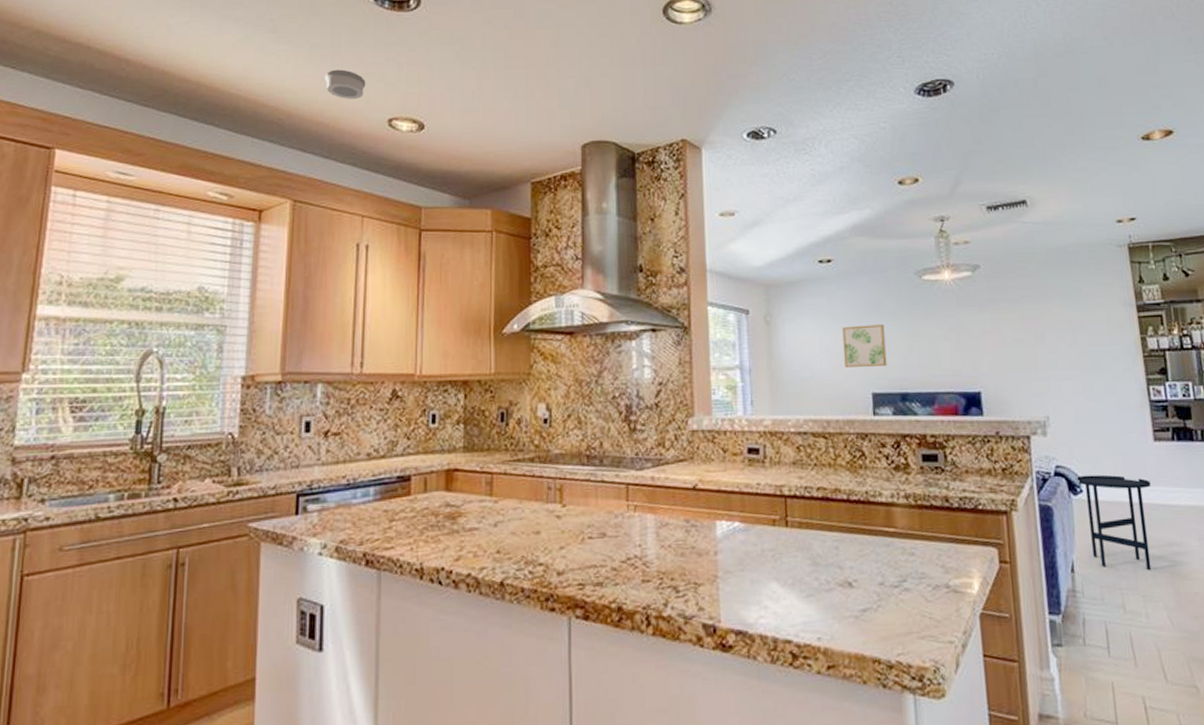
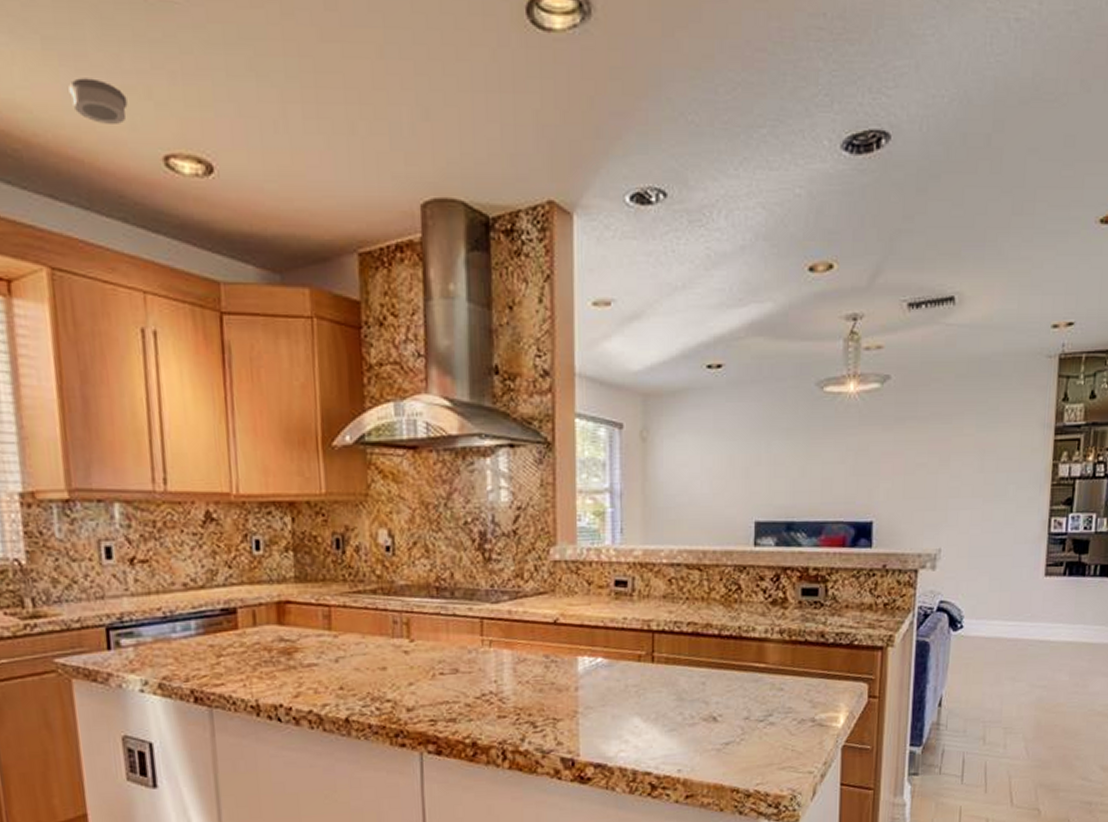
wall art: present [842,324,887,367] -> none [728,444,775,492]
side table: present [1076,474,1152,571] -> none [957,610,1033,705]

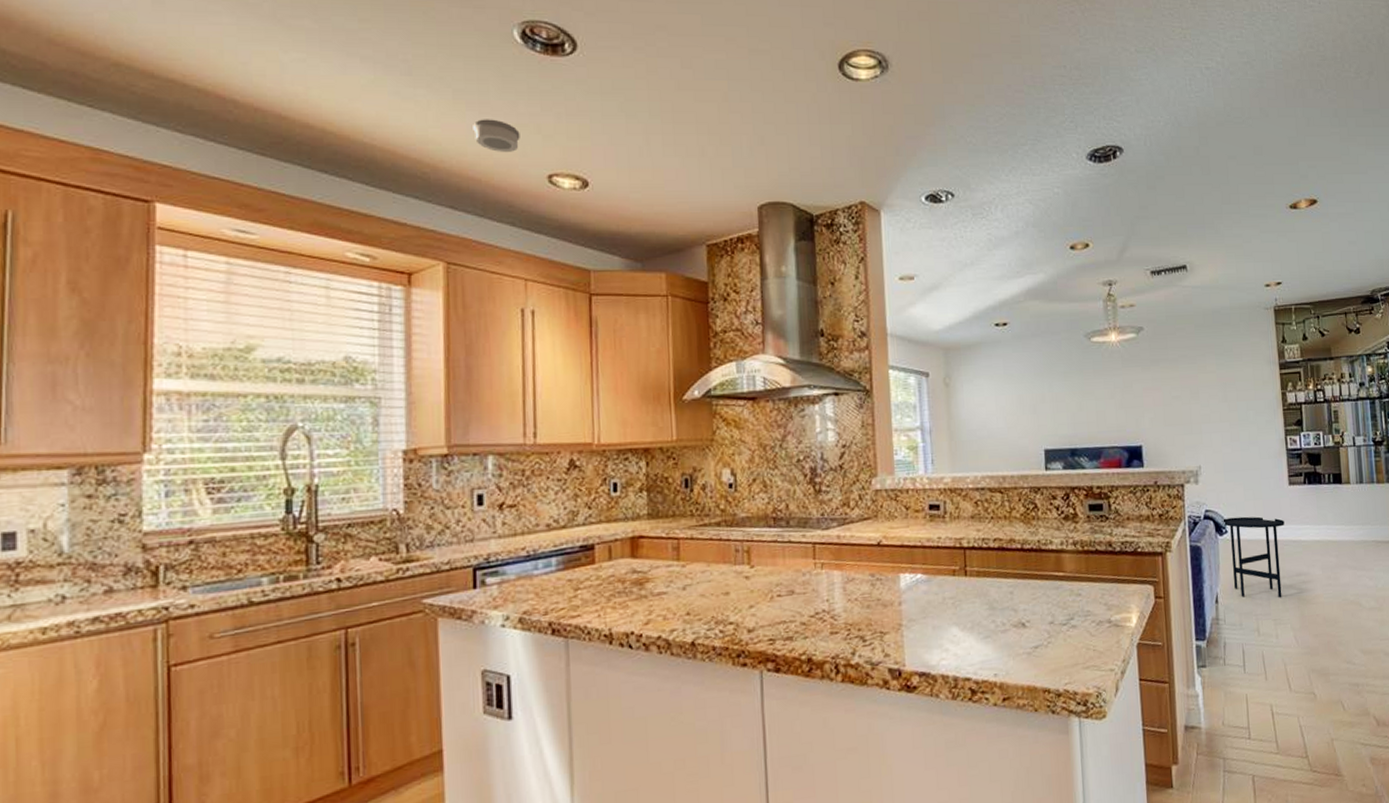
side table: none [957,610,1033,705] -> present [1222,516,1285,598]

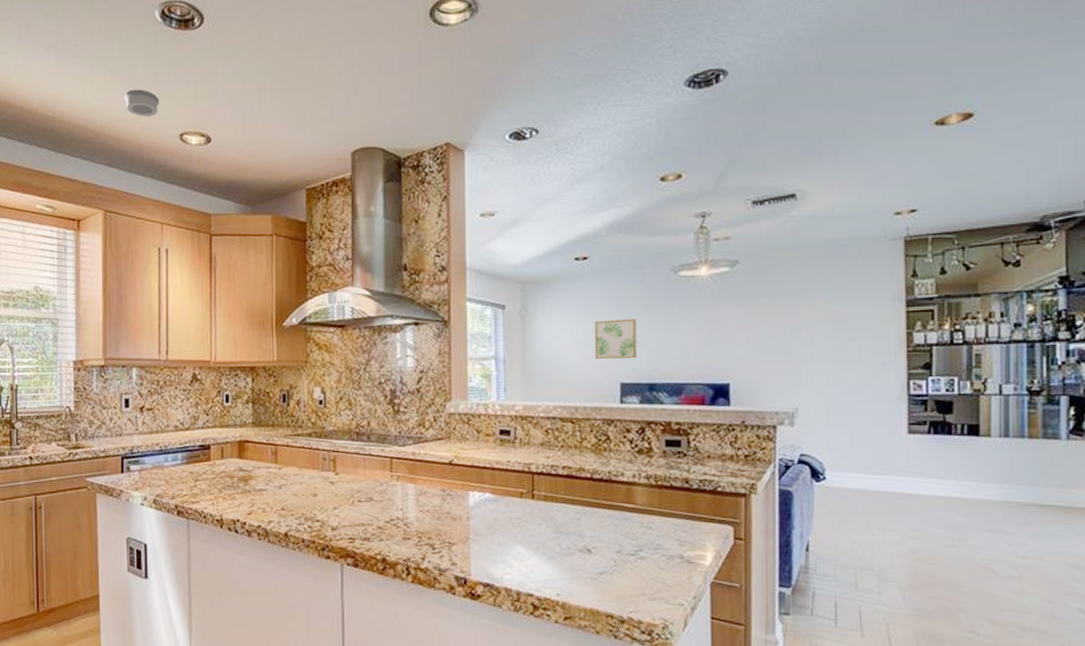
wall art: none [1017,385,1058,426] -> present [595,319,637,359]
side table: present [1222,516,1285,598] -> none [819,464,899,554]

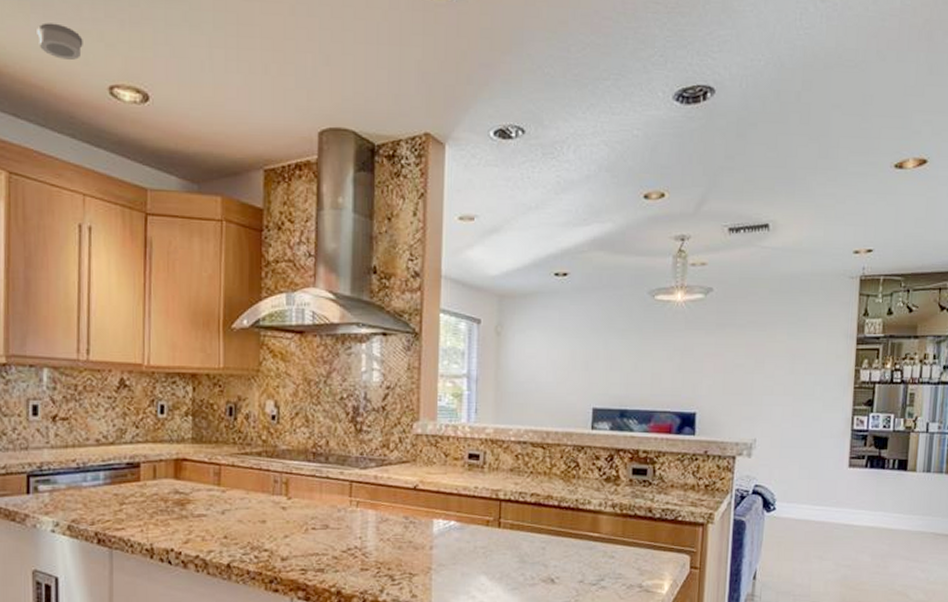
wall art: present [595,319,637,359] -> none [570,341,612,383]

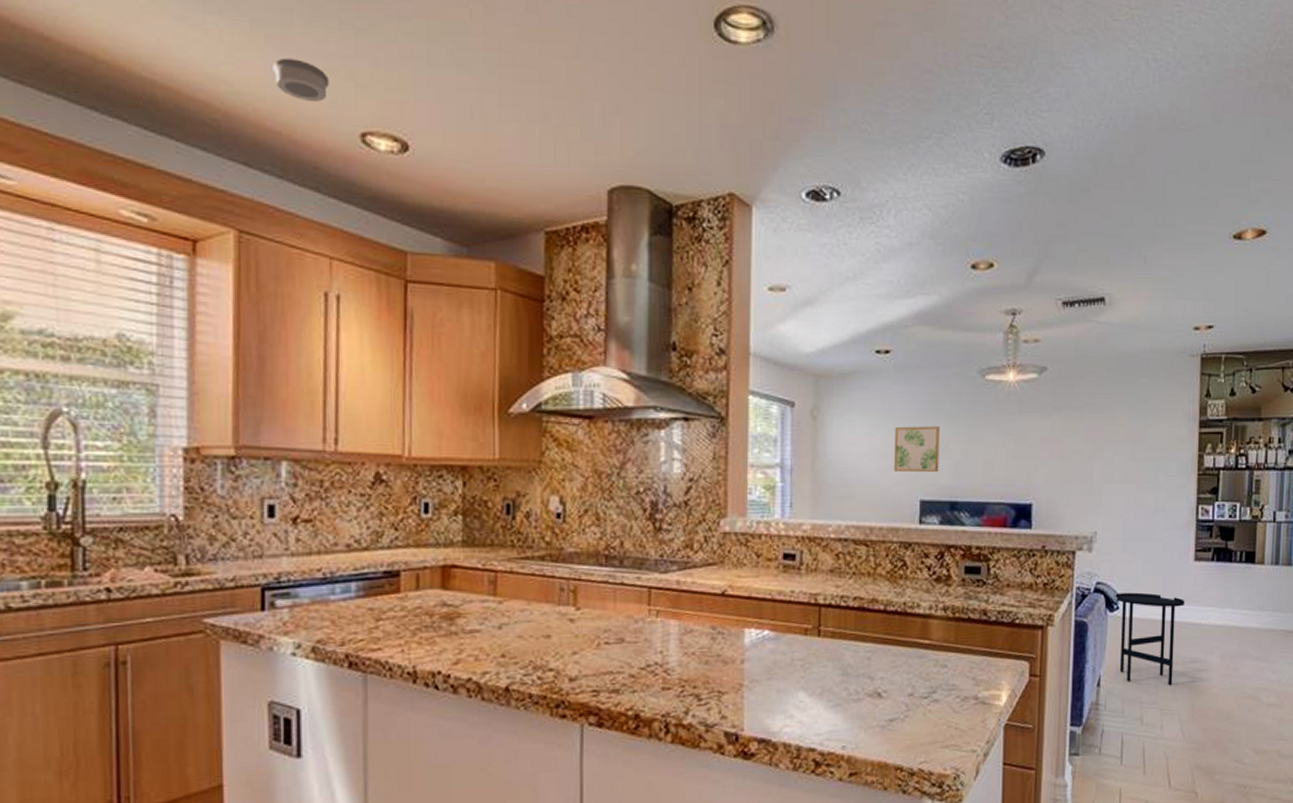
wall art: none [570,341,612,383] -> present [894,426,940,472]
side table: none [771,495,838,581] -> present [1114,592,1185,686]

